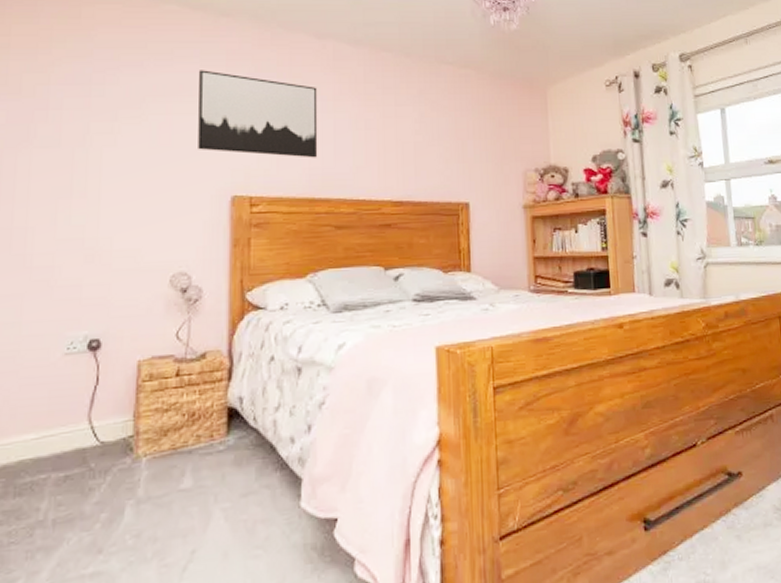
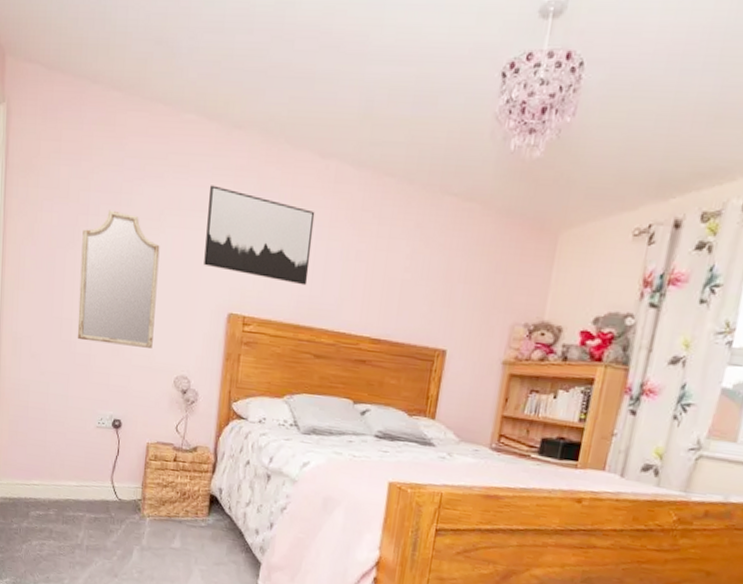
home mirror: none [34,102,143,251] -> present [77,210,160,348]

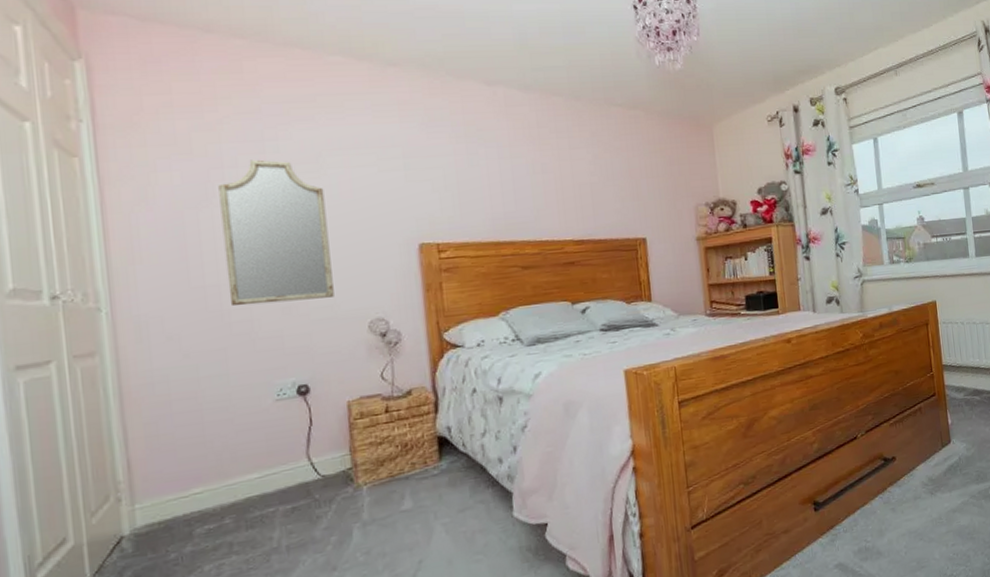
wall art: present [204,185,315,286] -> none [371,121,499,204]

